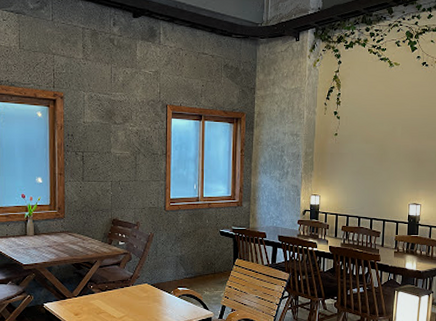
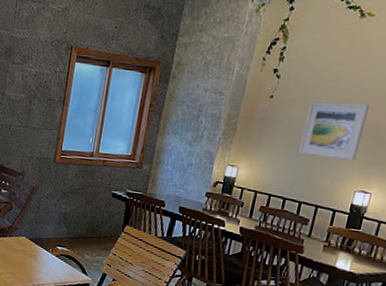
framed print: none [363,133,407,181] -> present [298,101,369,161]

